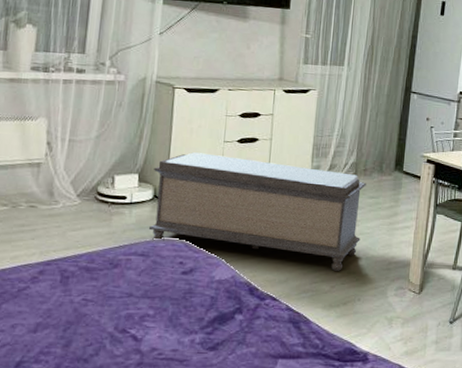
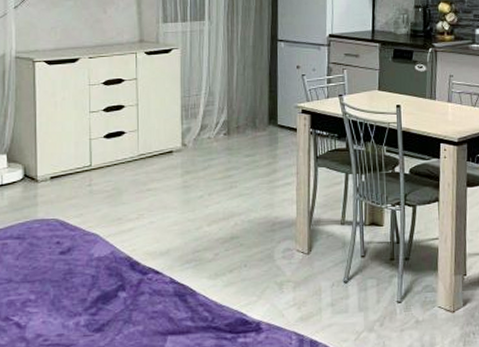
bench: present [148,152,366,271] -> none [21,126,240,237]

